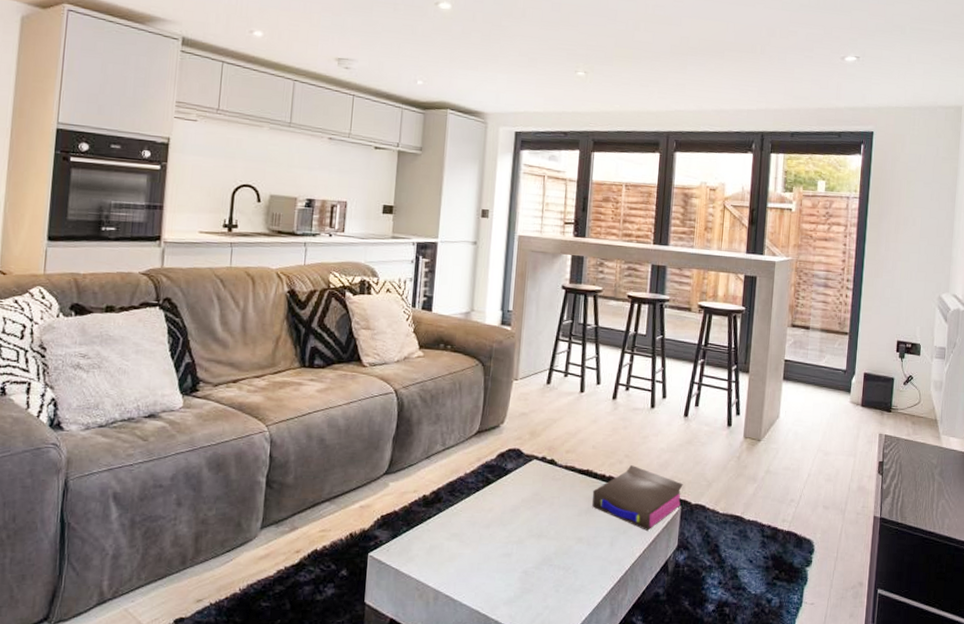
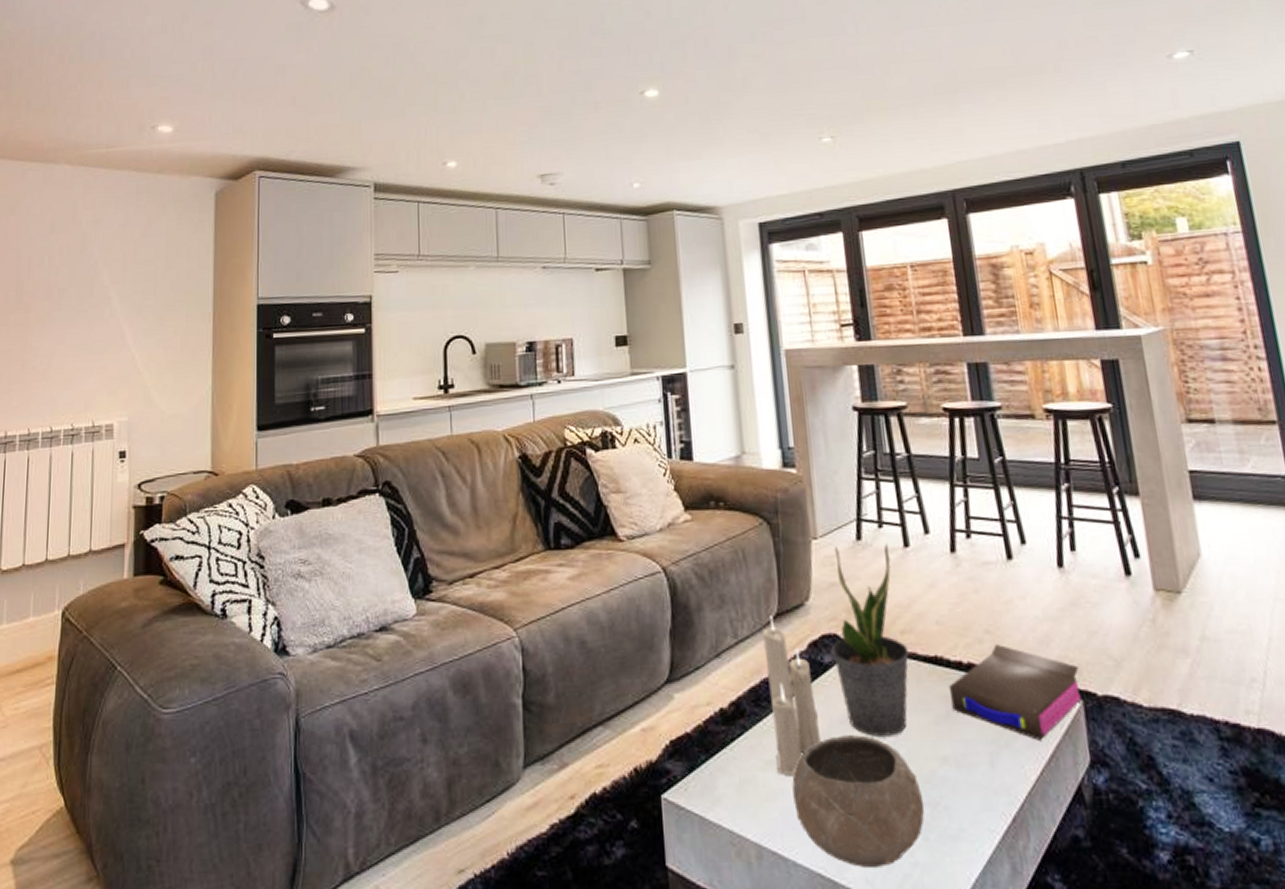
candle: none [459,432,496,544] -> present [763,616,822,775]
bowl: none [467,519,560,609] -> present [792,735,925,869]
potted plant: none [513,387,570,522] -> present [831,543,909,736]

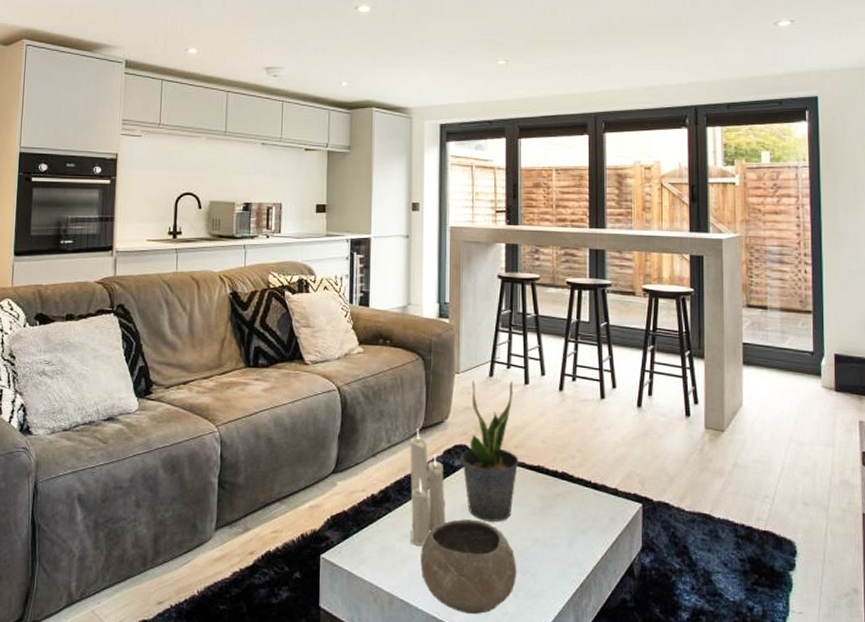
book: present [948,645,1086,741] -> none [545,460,644,531]

